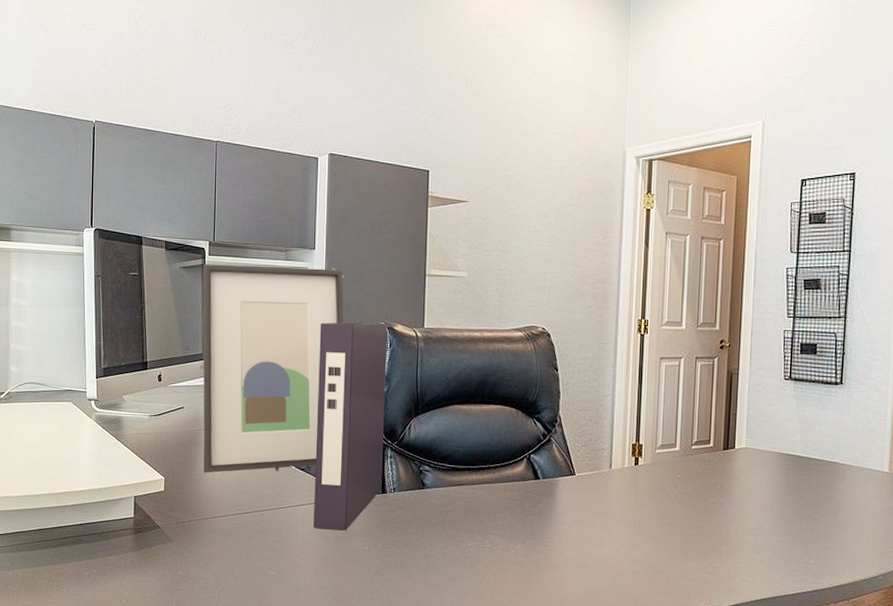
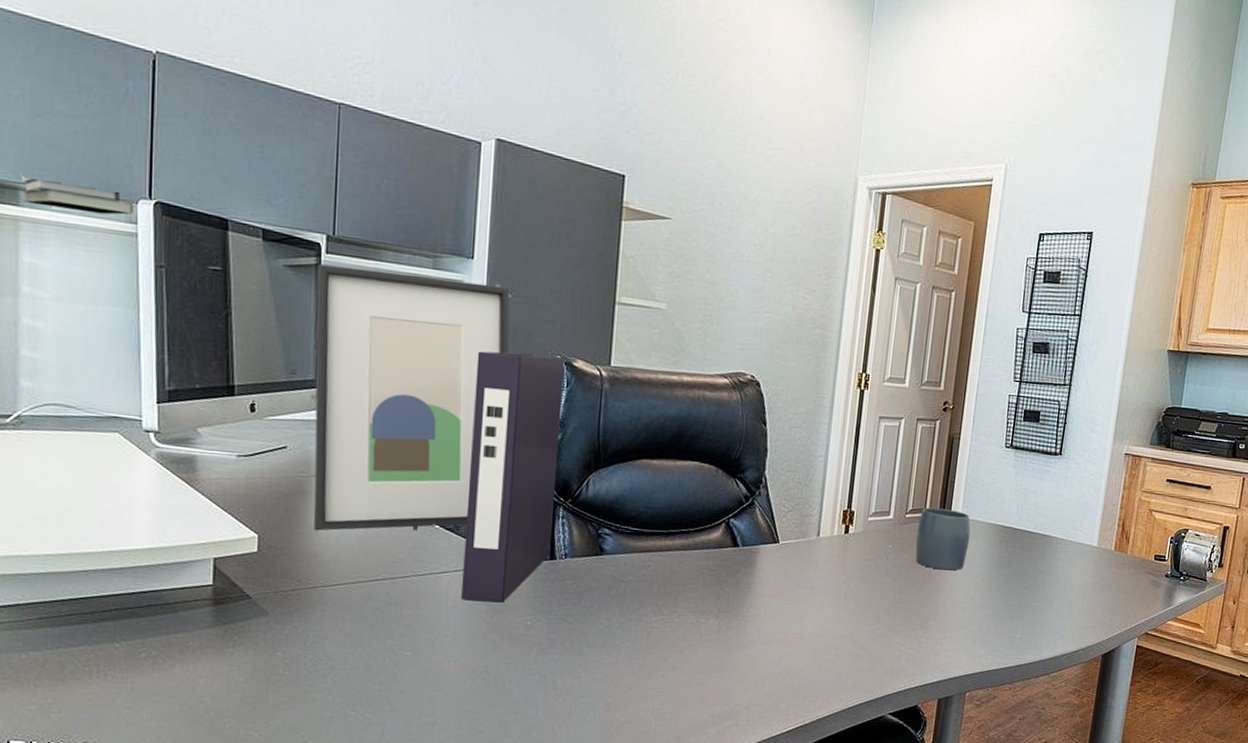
books: none [12,218,82,242] -> present [21,173,135,215]
mug: none [703,438,756,498] -> present [915,507,971,571]

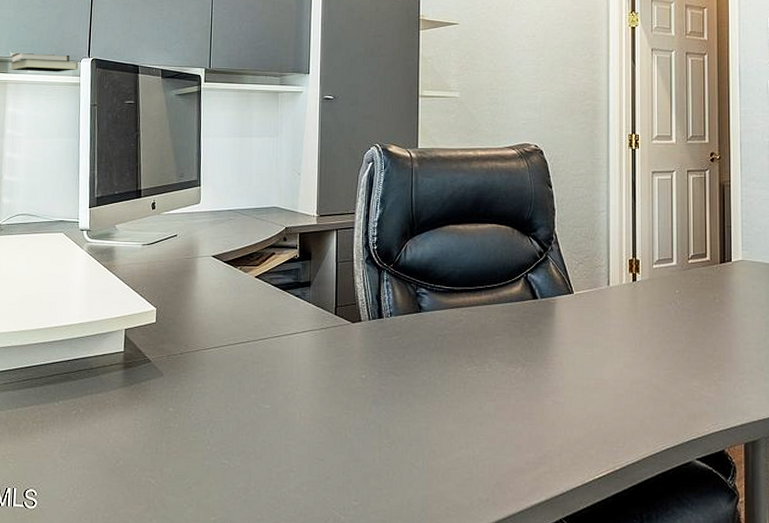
picture frame: present [310,264,511,531] -> none [193,90,339,303]
binder: present [461,351,565,603] -> none [309,144,382,359]
mug: present [915,507,971,571] -> none [701,252,754,312]

